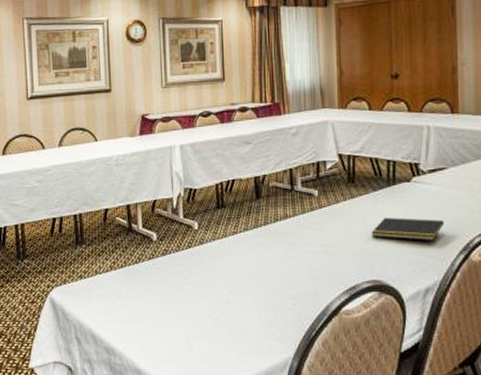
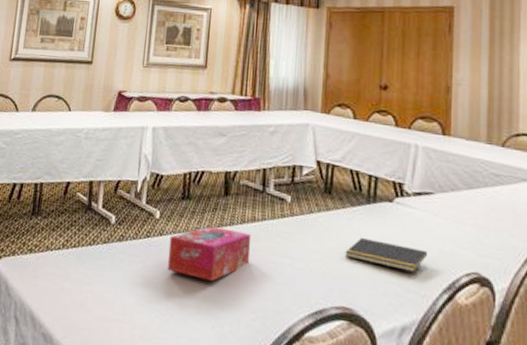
tissue box: none [210,228,286,277] -> present [167,226,251,281]

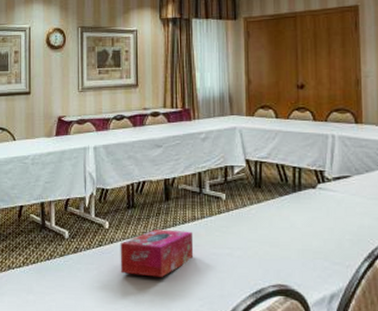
notepad: present [345,238,428,272] -> none [277,223,350,247]

